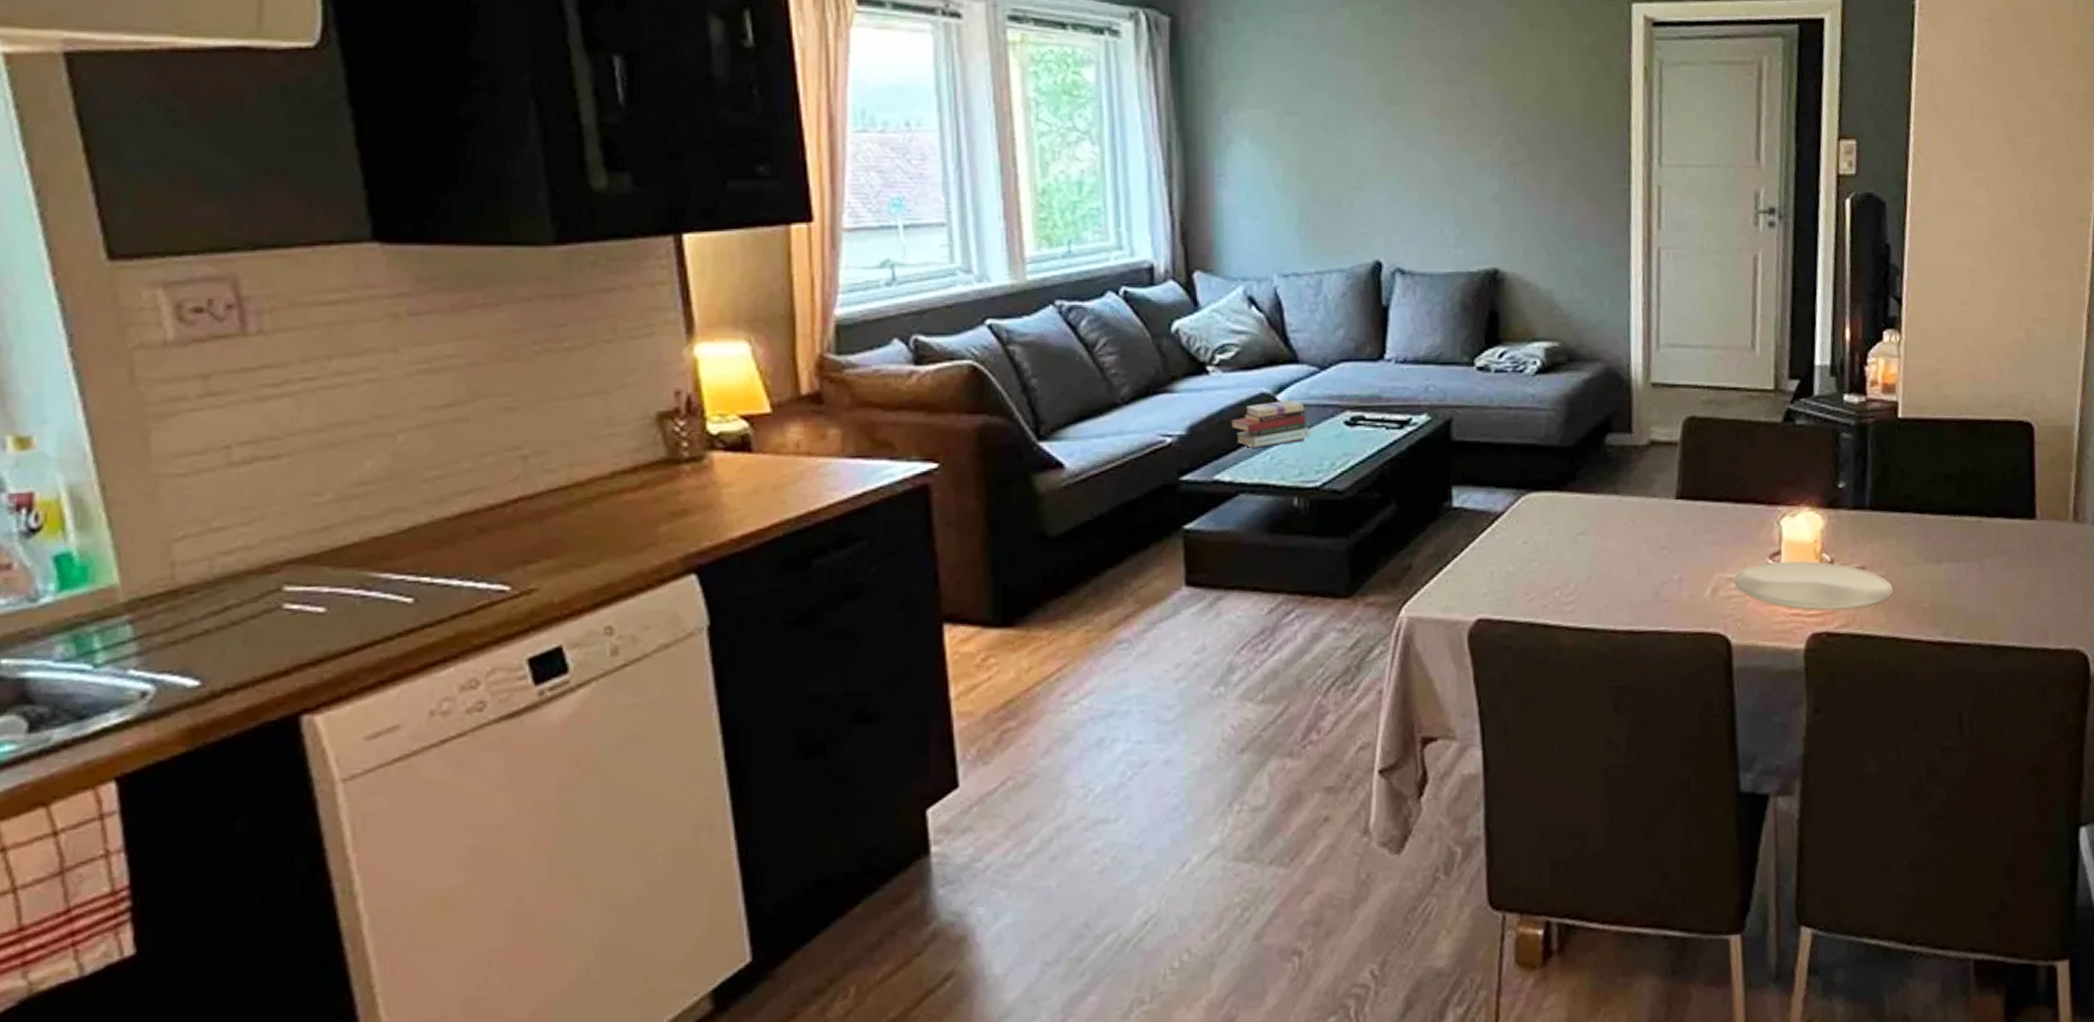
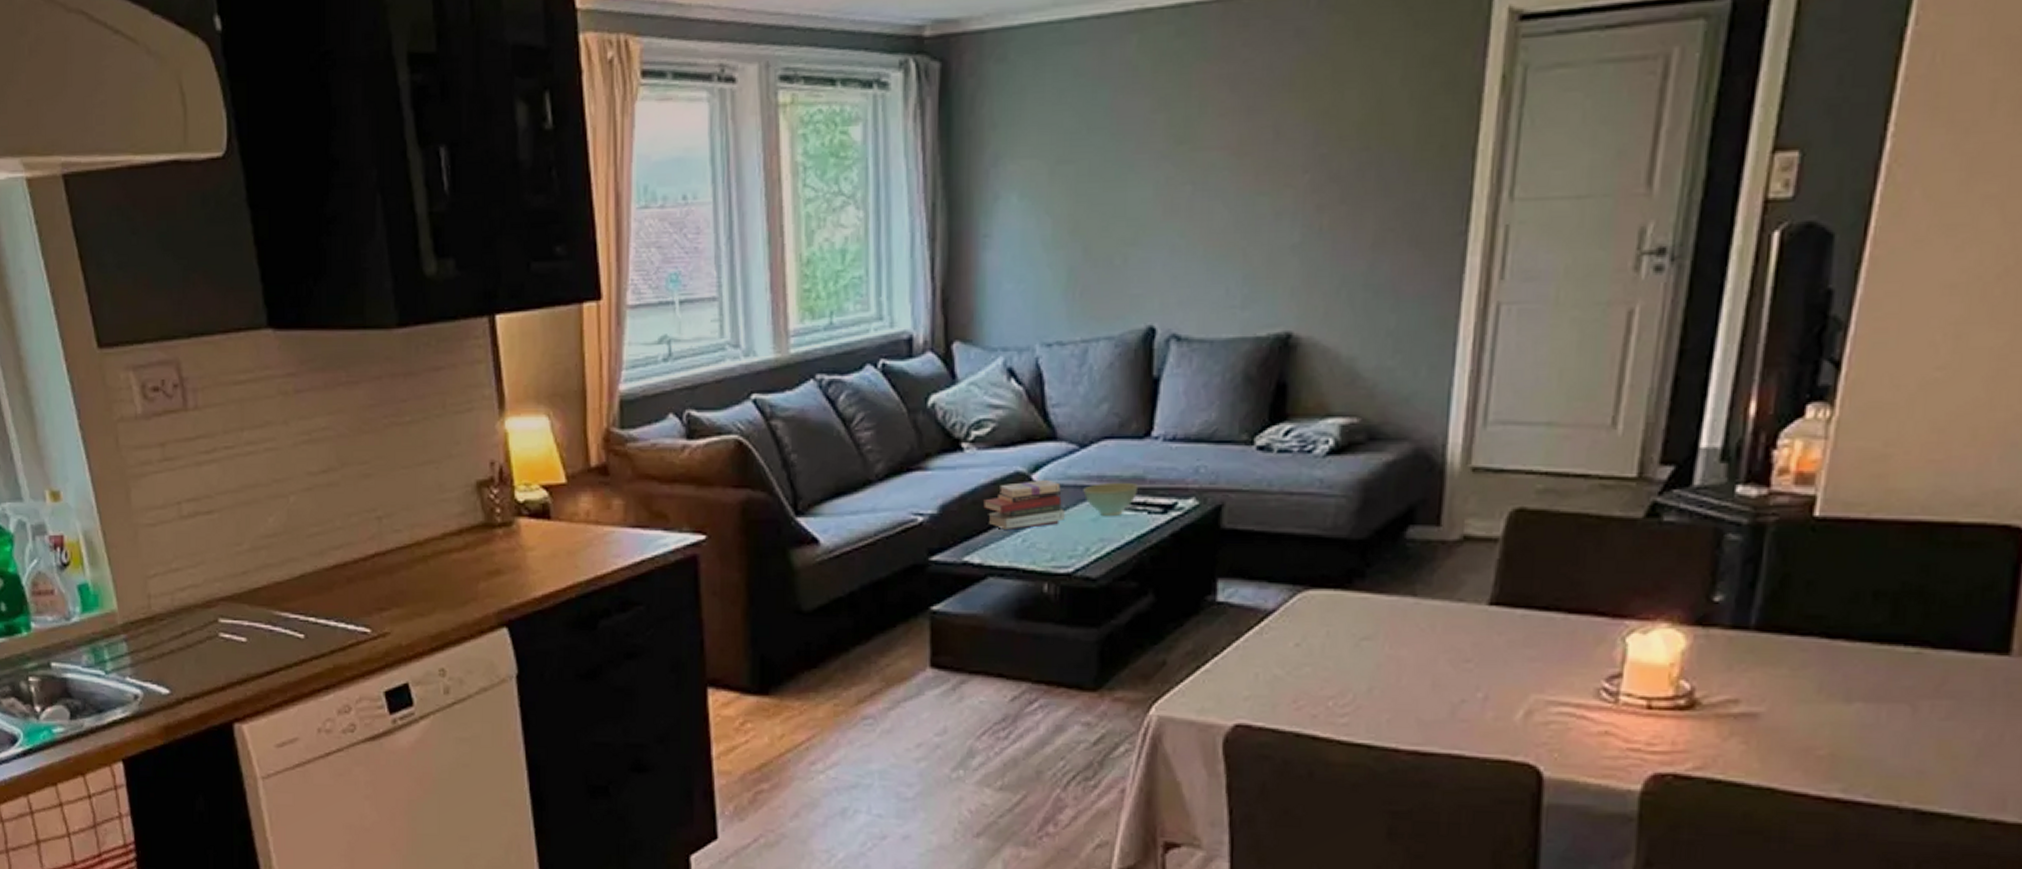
bowl: none [1326,400,1376,433] -> present [1083,482,1139,517]
plate: present [1732,560,1893,612] -> none [1553,685,1776,751]

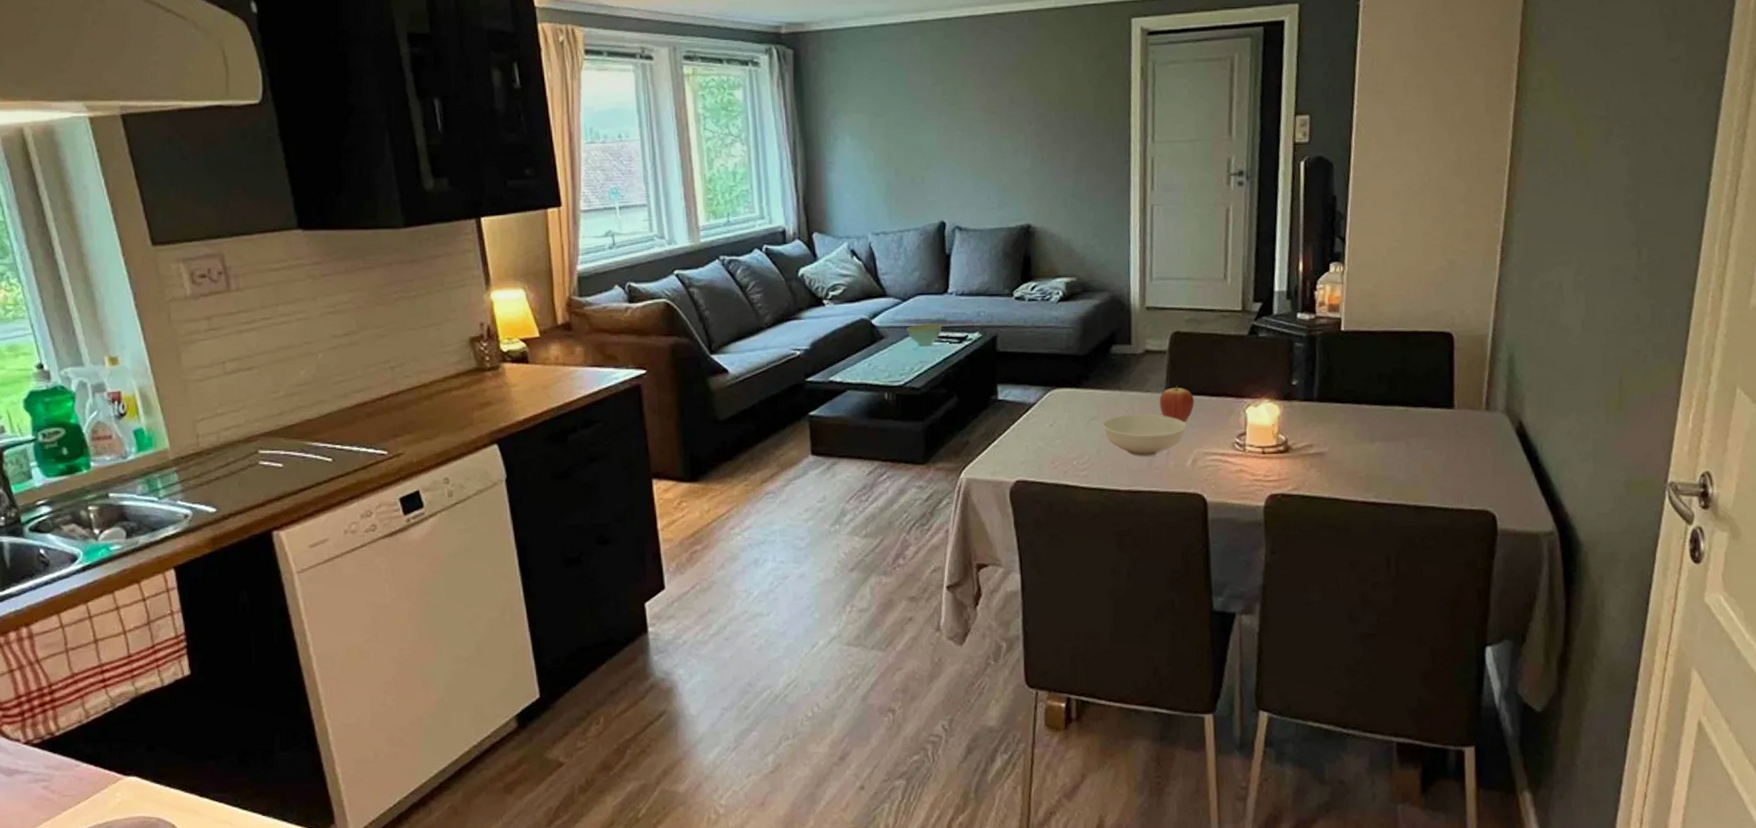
books: present [983,479,1065,531] -> none [840,323,895,359]
bowl: none [1381,634,1522,701] -> present [1103,414,1187,456]
fruit: none [1478,594,1539,653] -> present [1159,386,1194,423]

